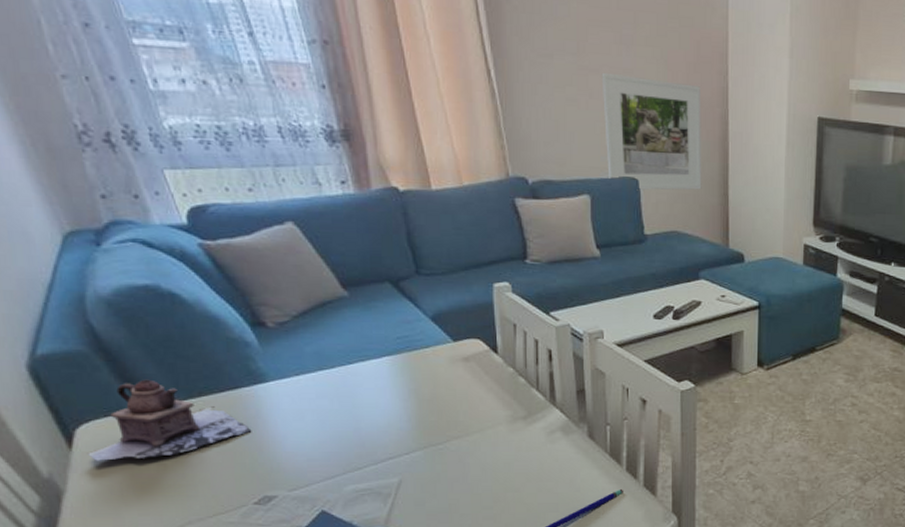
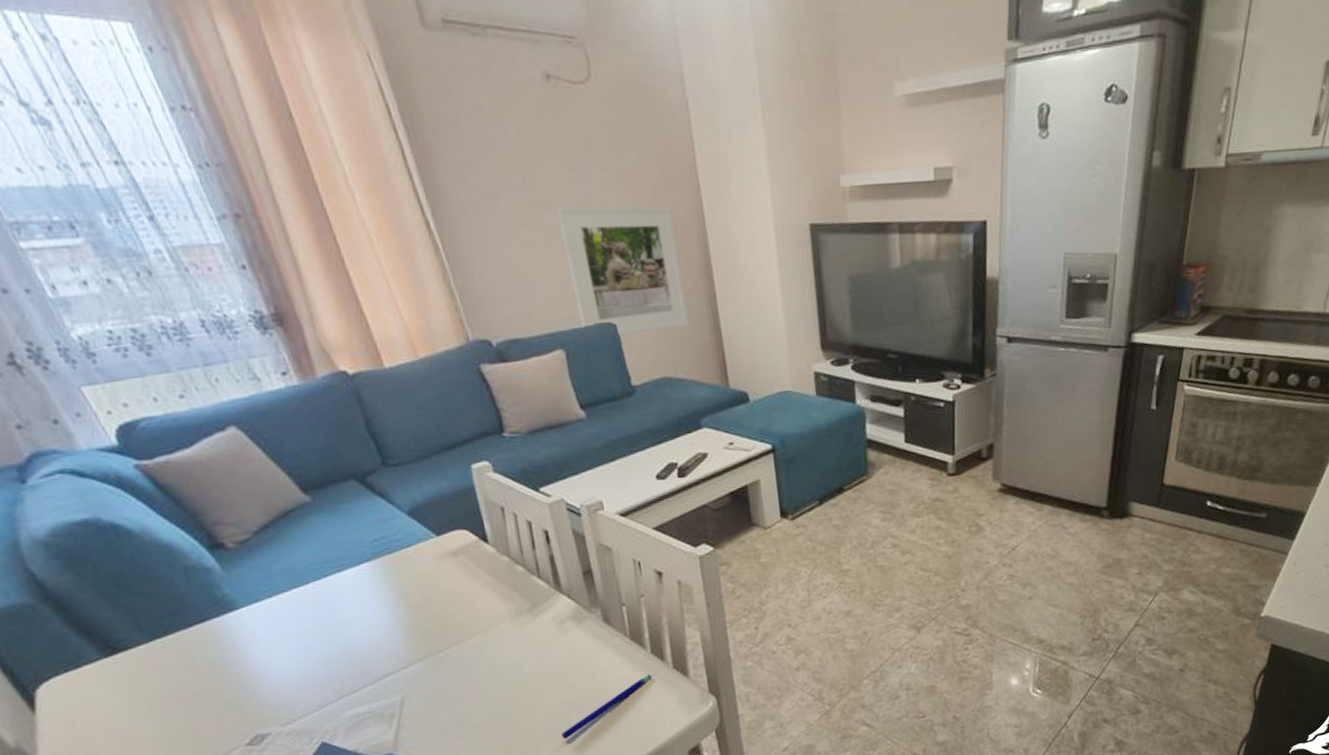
teapot: present [88,379,252,461] -> none [54,624,230,722]

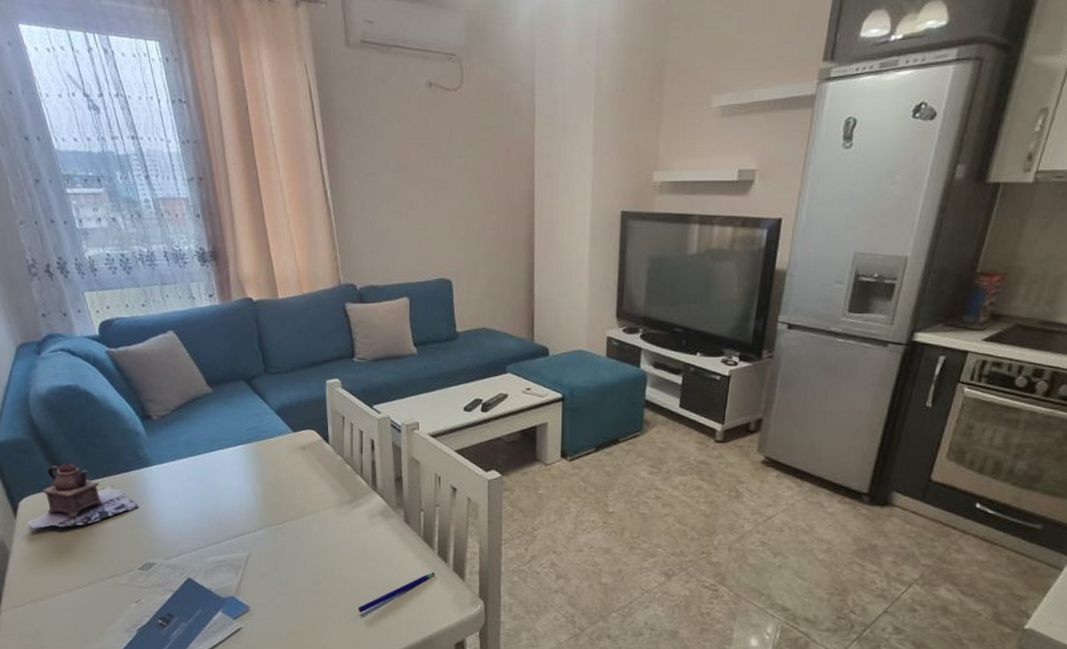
teapot: none [54,624,230,722] -> present [27,462,139,528]
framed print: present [556,205,690,337] -> none [420,184,510,292]

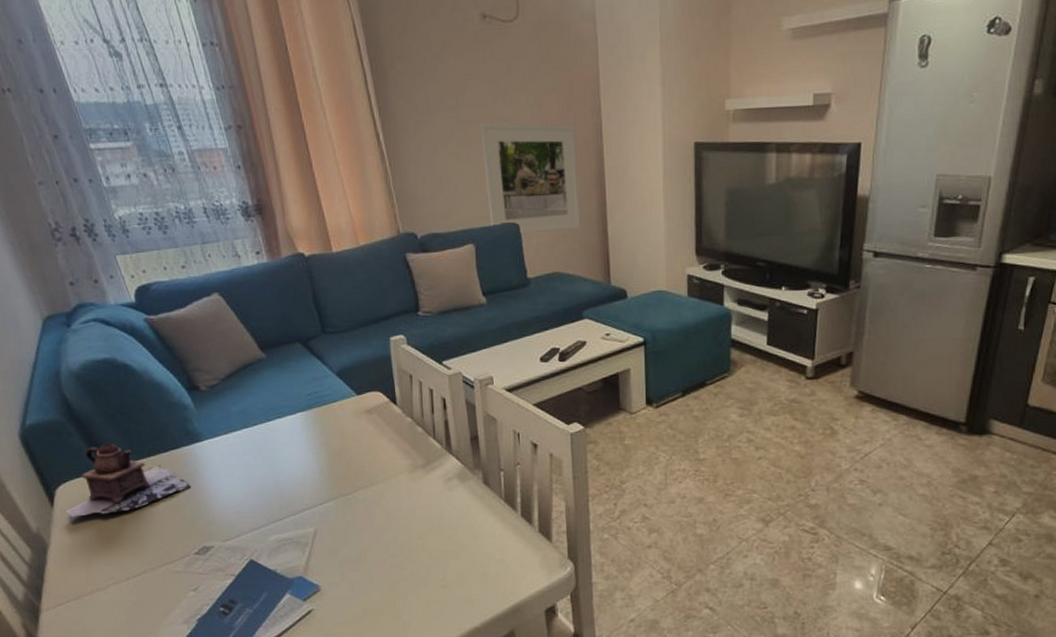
pen: present [357,571,435,613] -> none [438,534,519,585]
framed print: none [420,184,510,292] -> present [479,123,581,236]

